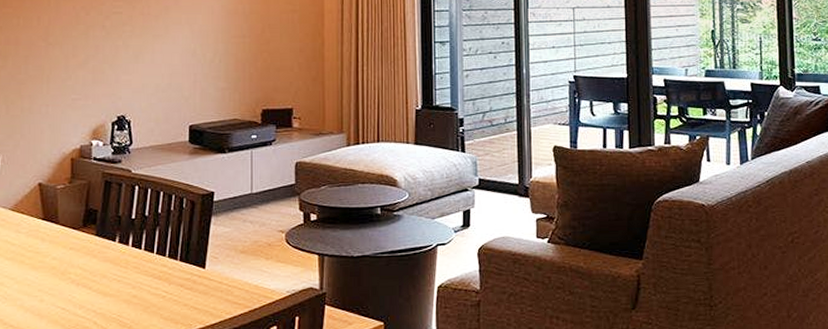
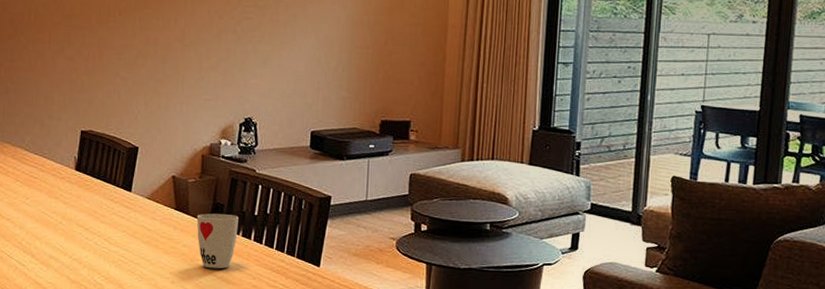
cup: none [67,220,114,281] -> present [196,213,239,269]

